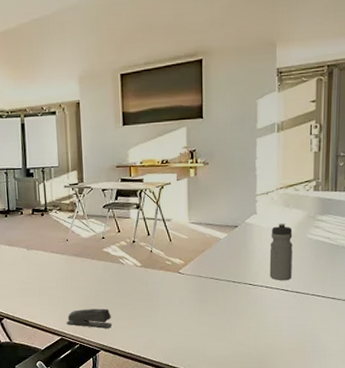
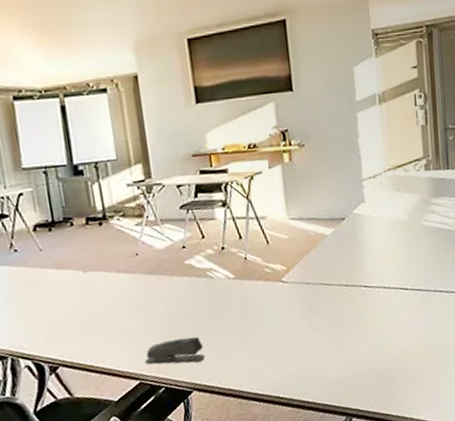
water bottle: present [269,222,293,280] -> none [382,210,411,278]

